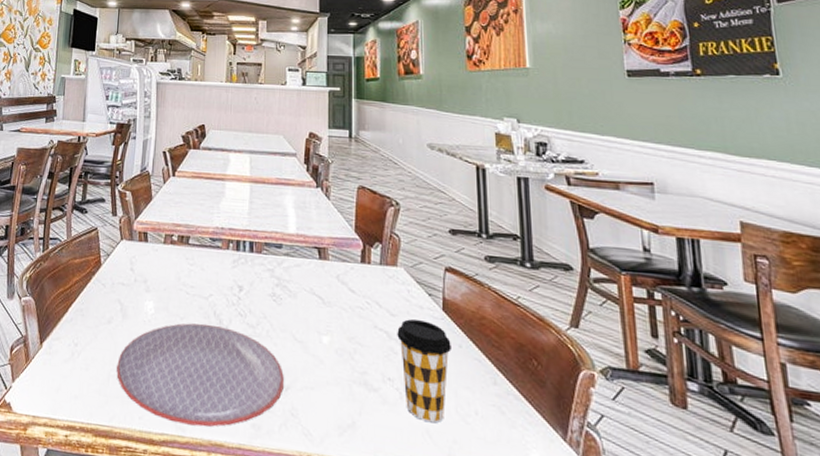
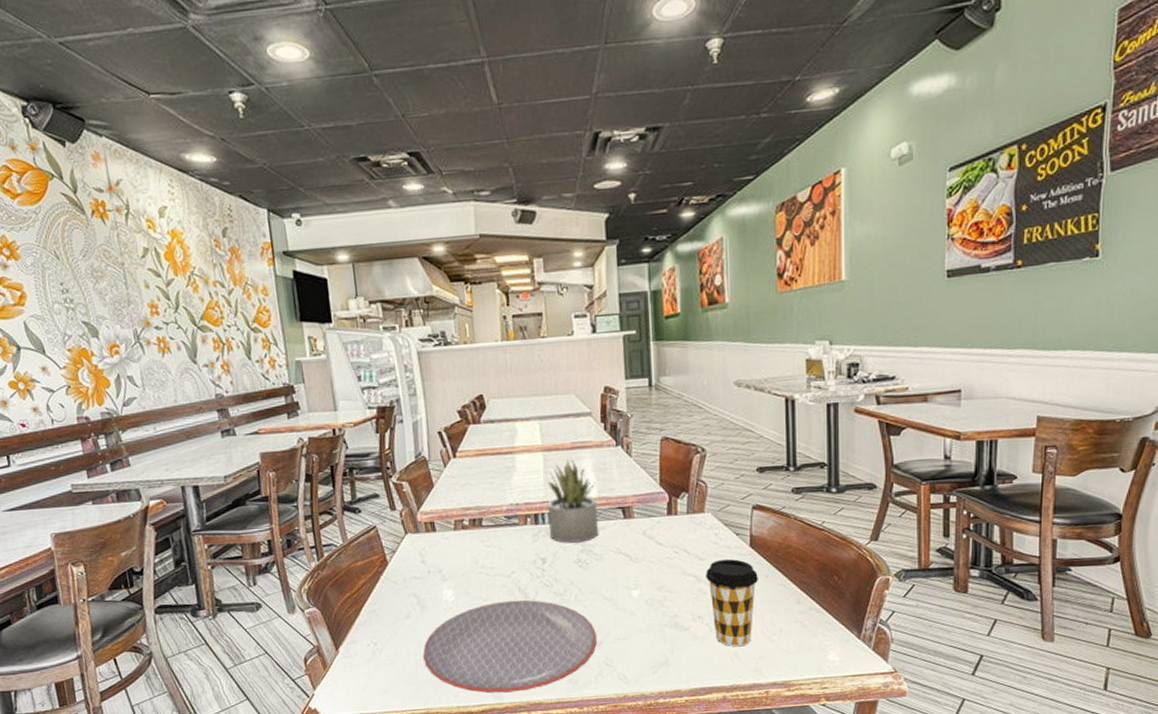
succulent plant: none [249,192,296,276] -> present [548,458,599,543]

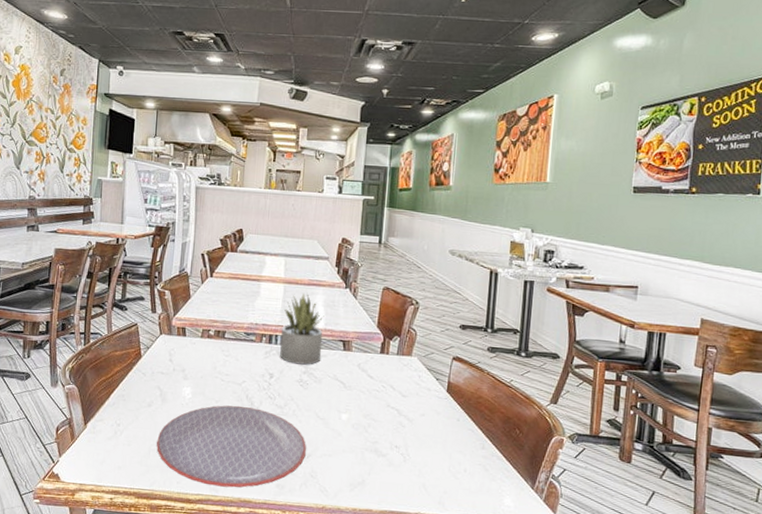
coffee cup: present [706,559,758,647] -> none [406,398,451,479]

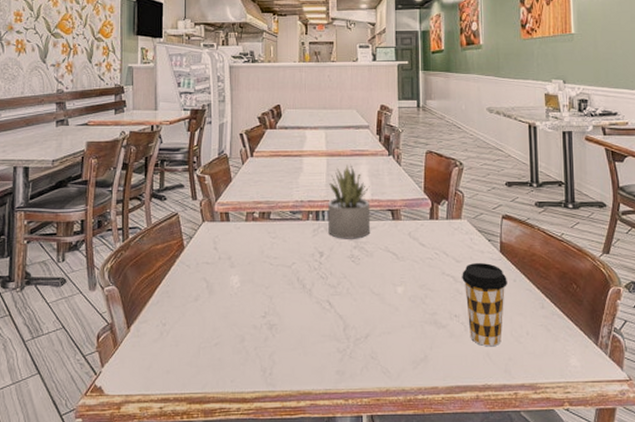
plate: present [156,405,306,488] -> none [207,289,364,380]
coffee cup: none [406,398,451,479] -> present [462,262,507,347]

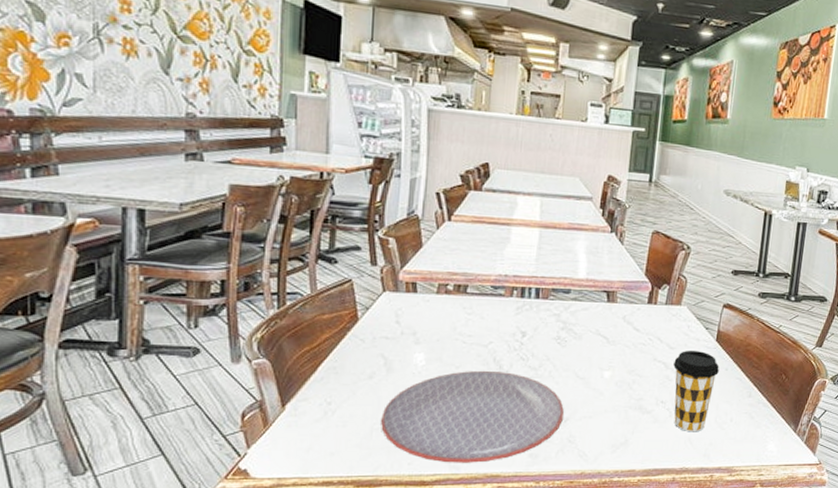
plate: none [207,289,364,380] -> present [381,370,564,463]
succulent plant: present [328,163,371,239] -> none [534,238,586,320]

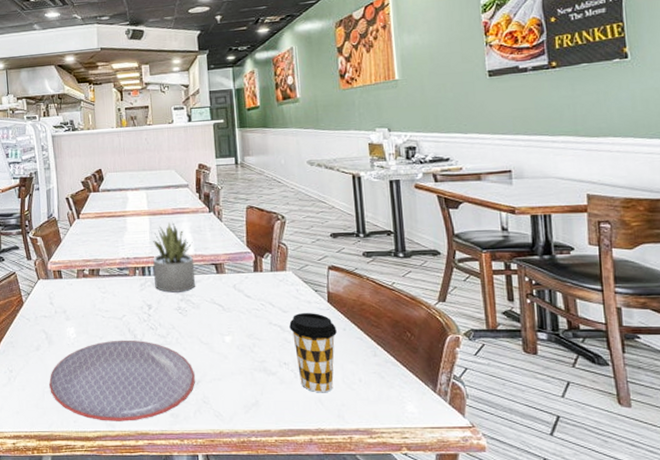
succulent plant: none [534,238,586,320] -> present [153,221,196,293]

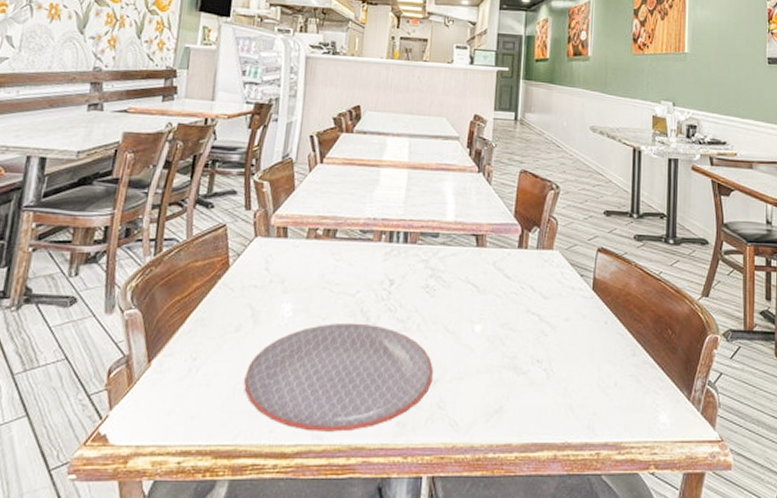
succulent plant: present [153,221,196,293] -> none [402,179,455,267]
coffee cup: present [289,312,337,393] -> none [548,300,598,399]

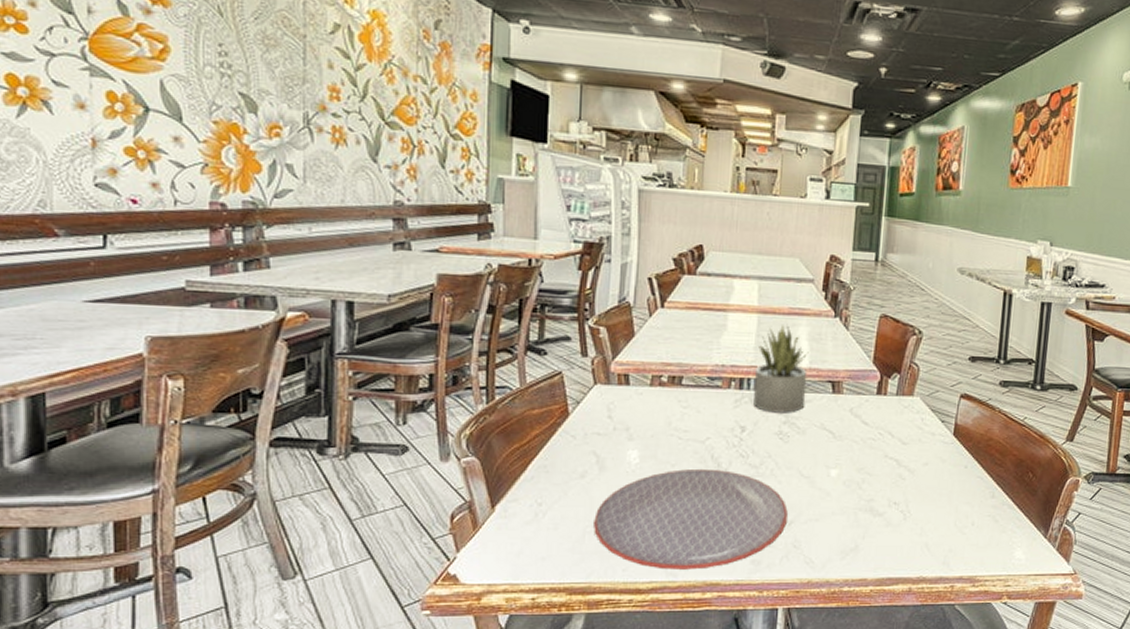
succulent plant: none [402,179,455,267] -> present [754,324,809,413]

